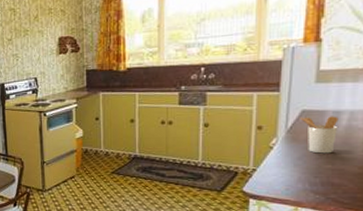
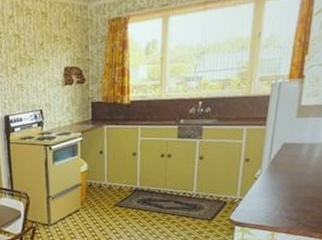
utensil holder: present [300,116,339,154] -> none [282,148,313,183]

